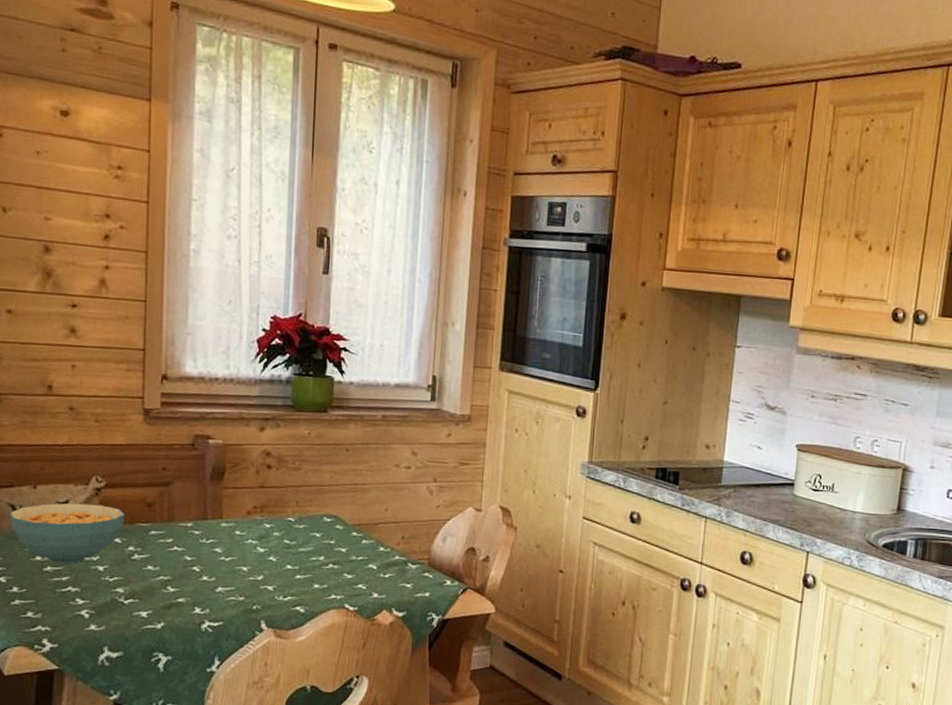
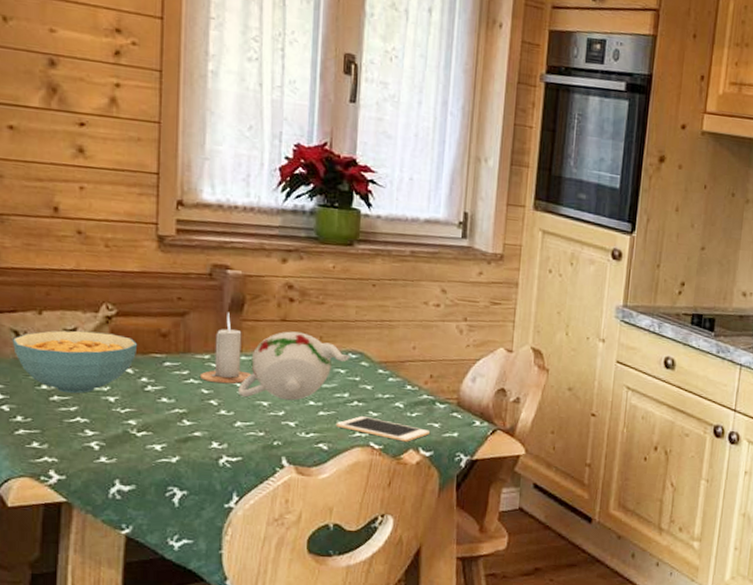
candle: none [183,480,232,551] -> present [199,312,252,384]
teapot: none [219,497,325,565] -> present [238,331,350,400]
cell phone: none [312,579,402,603] -> present [335,416,429,442]

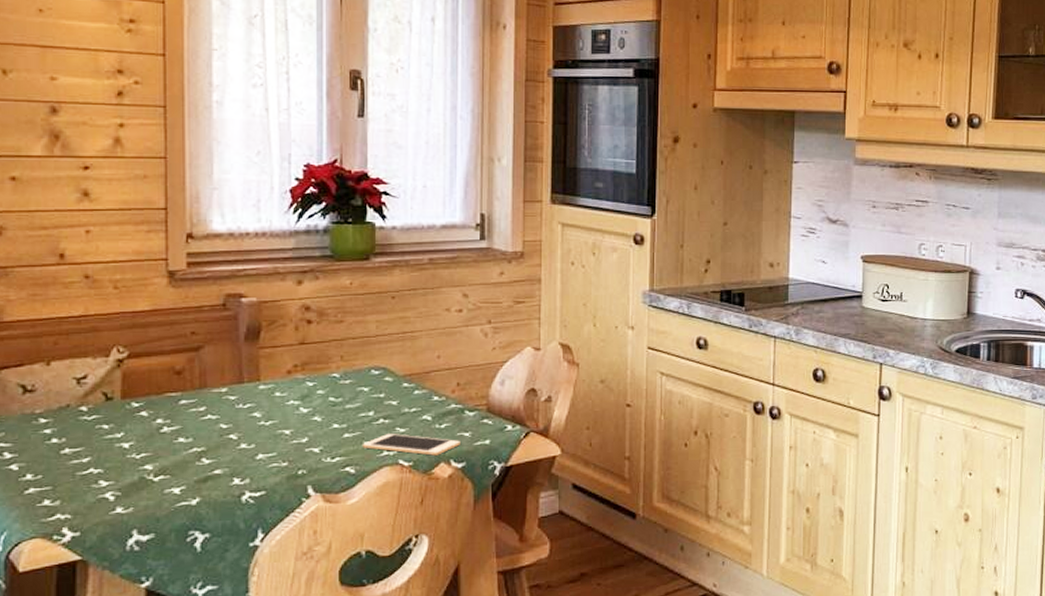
cereal bowl: present [12,330,138,394] -> none [19,377,152,445]
candle: present [199,312,252,384] -> none [217,341,272,416]
teapot: present [238,331,350,400] -> none [258,354,373,428]

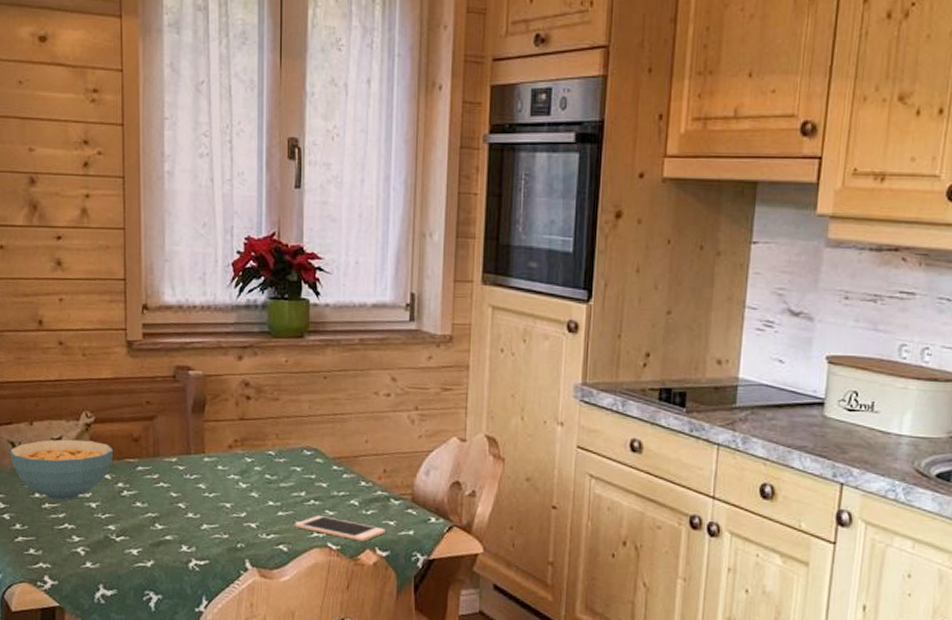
cereal bowl: none [19,377,152,445] -> present [9,439,114,501]

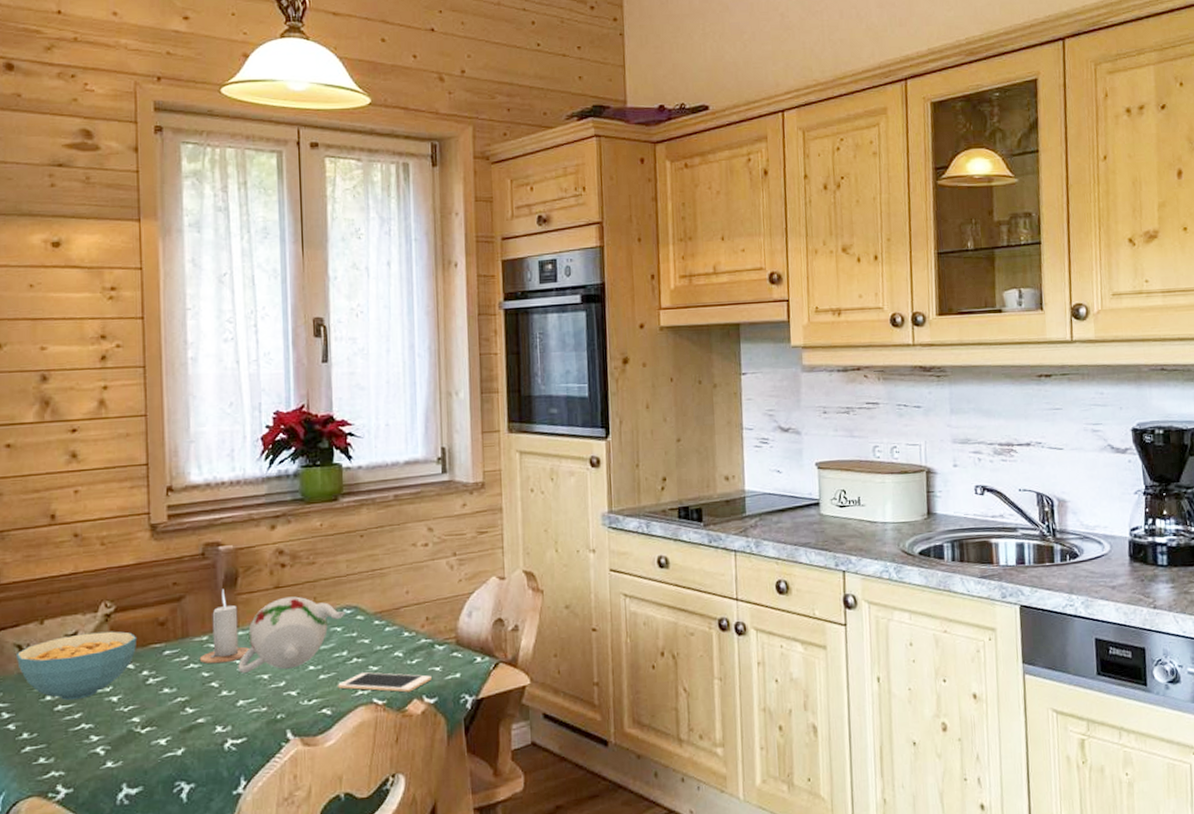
candle: none [168,413,215,487] -> present [199,588,250,664]
teapot: none [203,430,305,501] -> present [238,596,345,674]

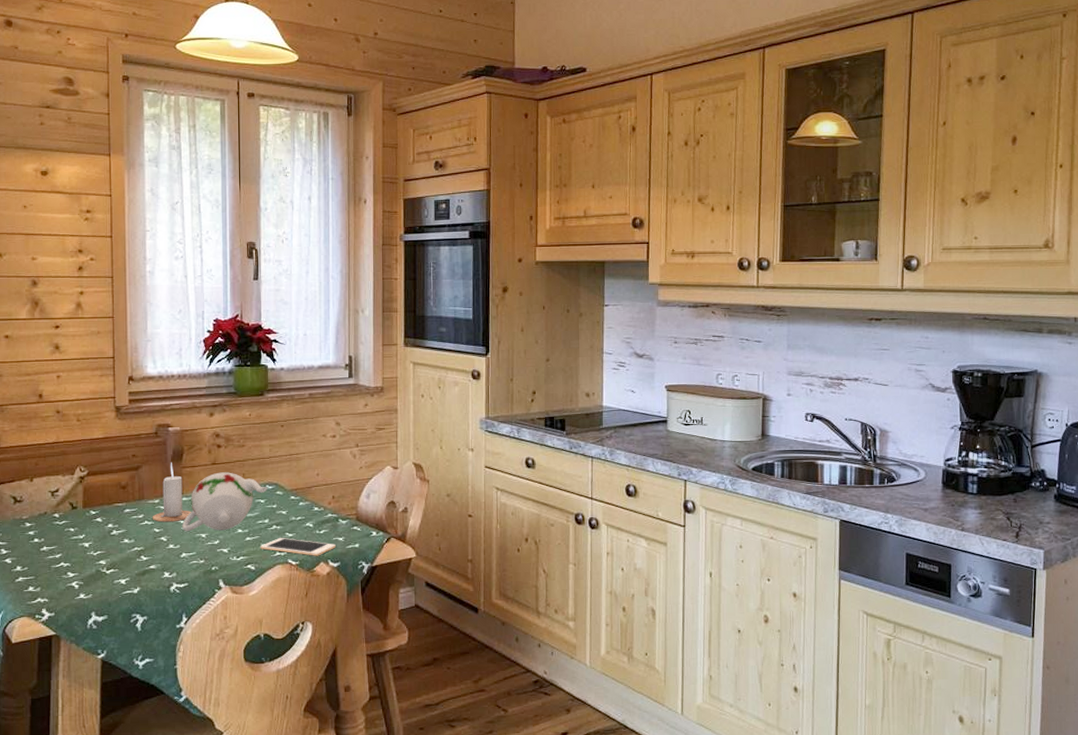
cereal bowl: present [15,631,137,701] -> none [12,490,104,544]

